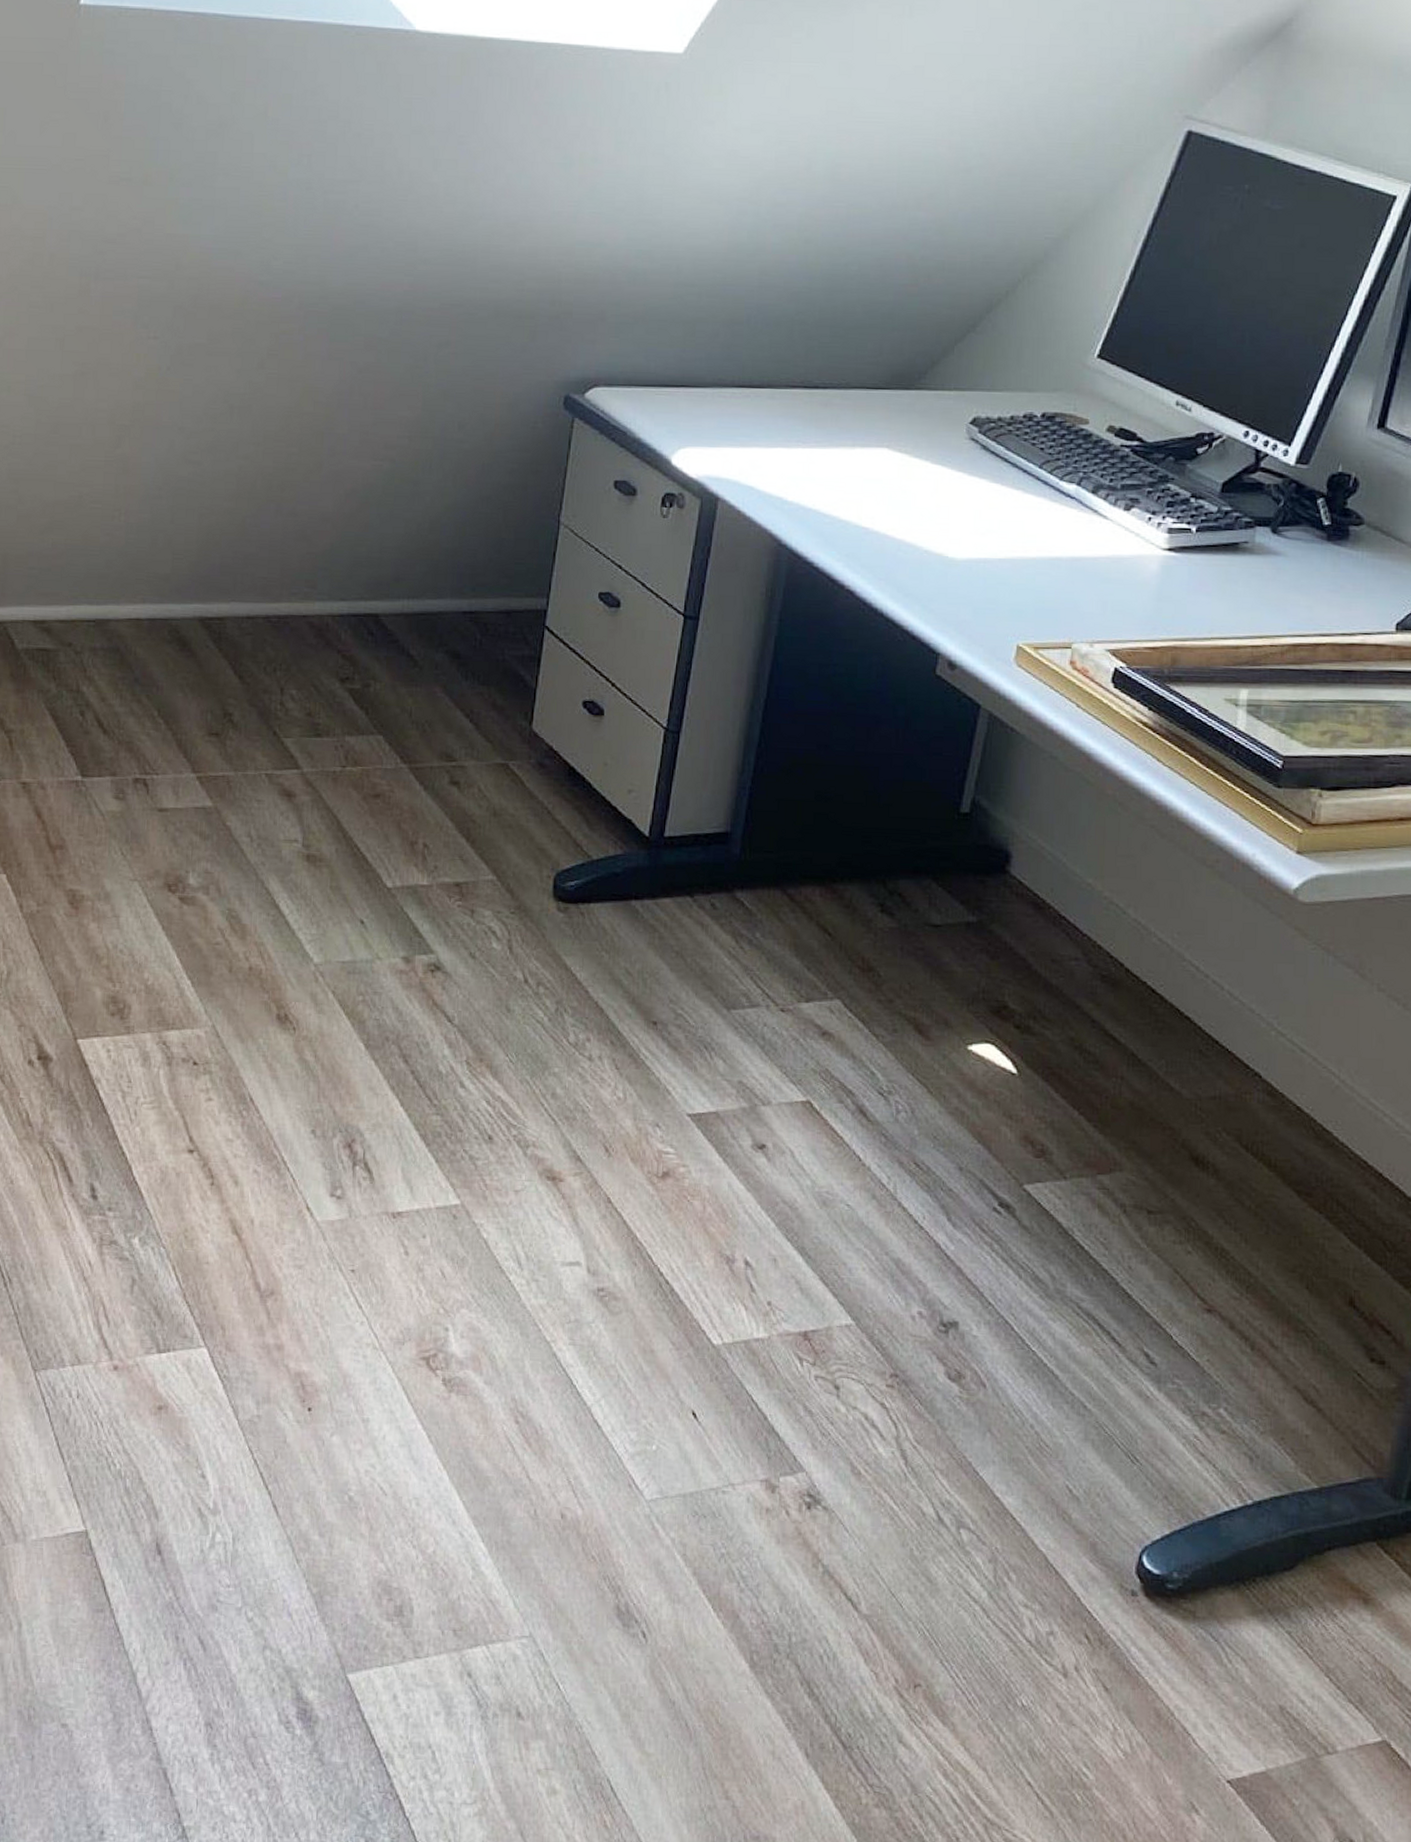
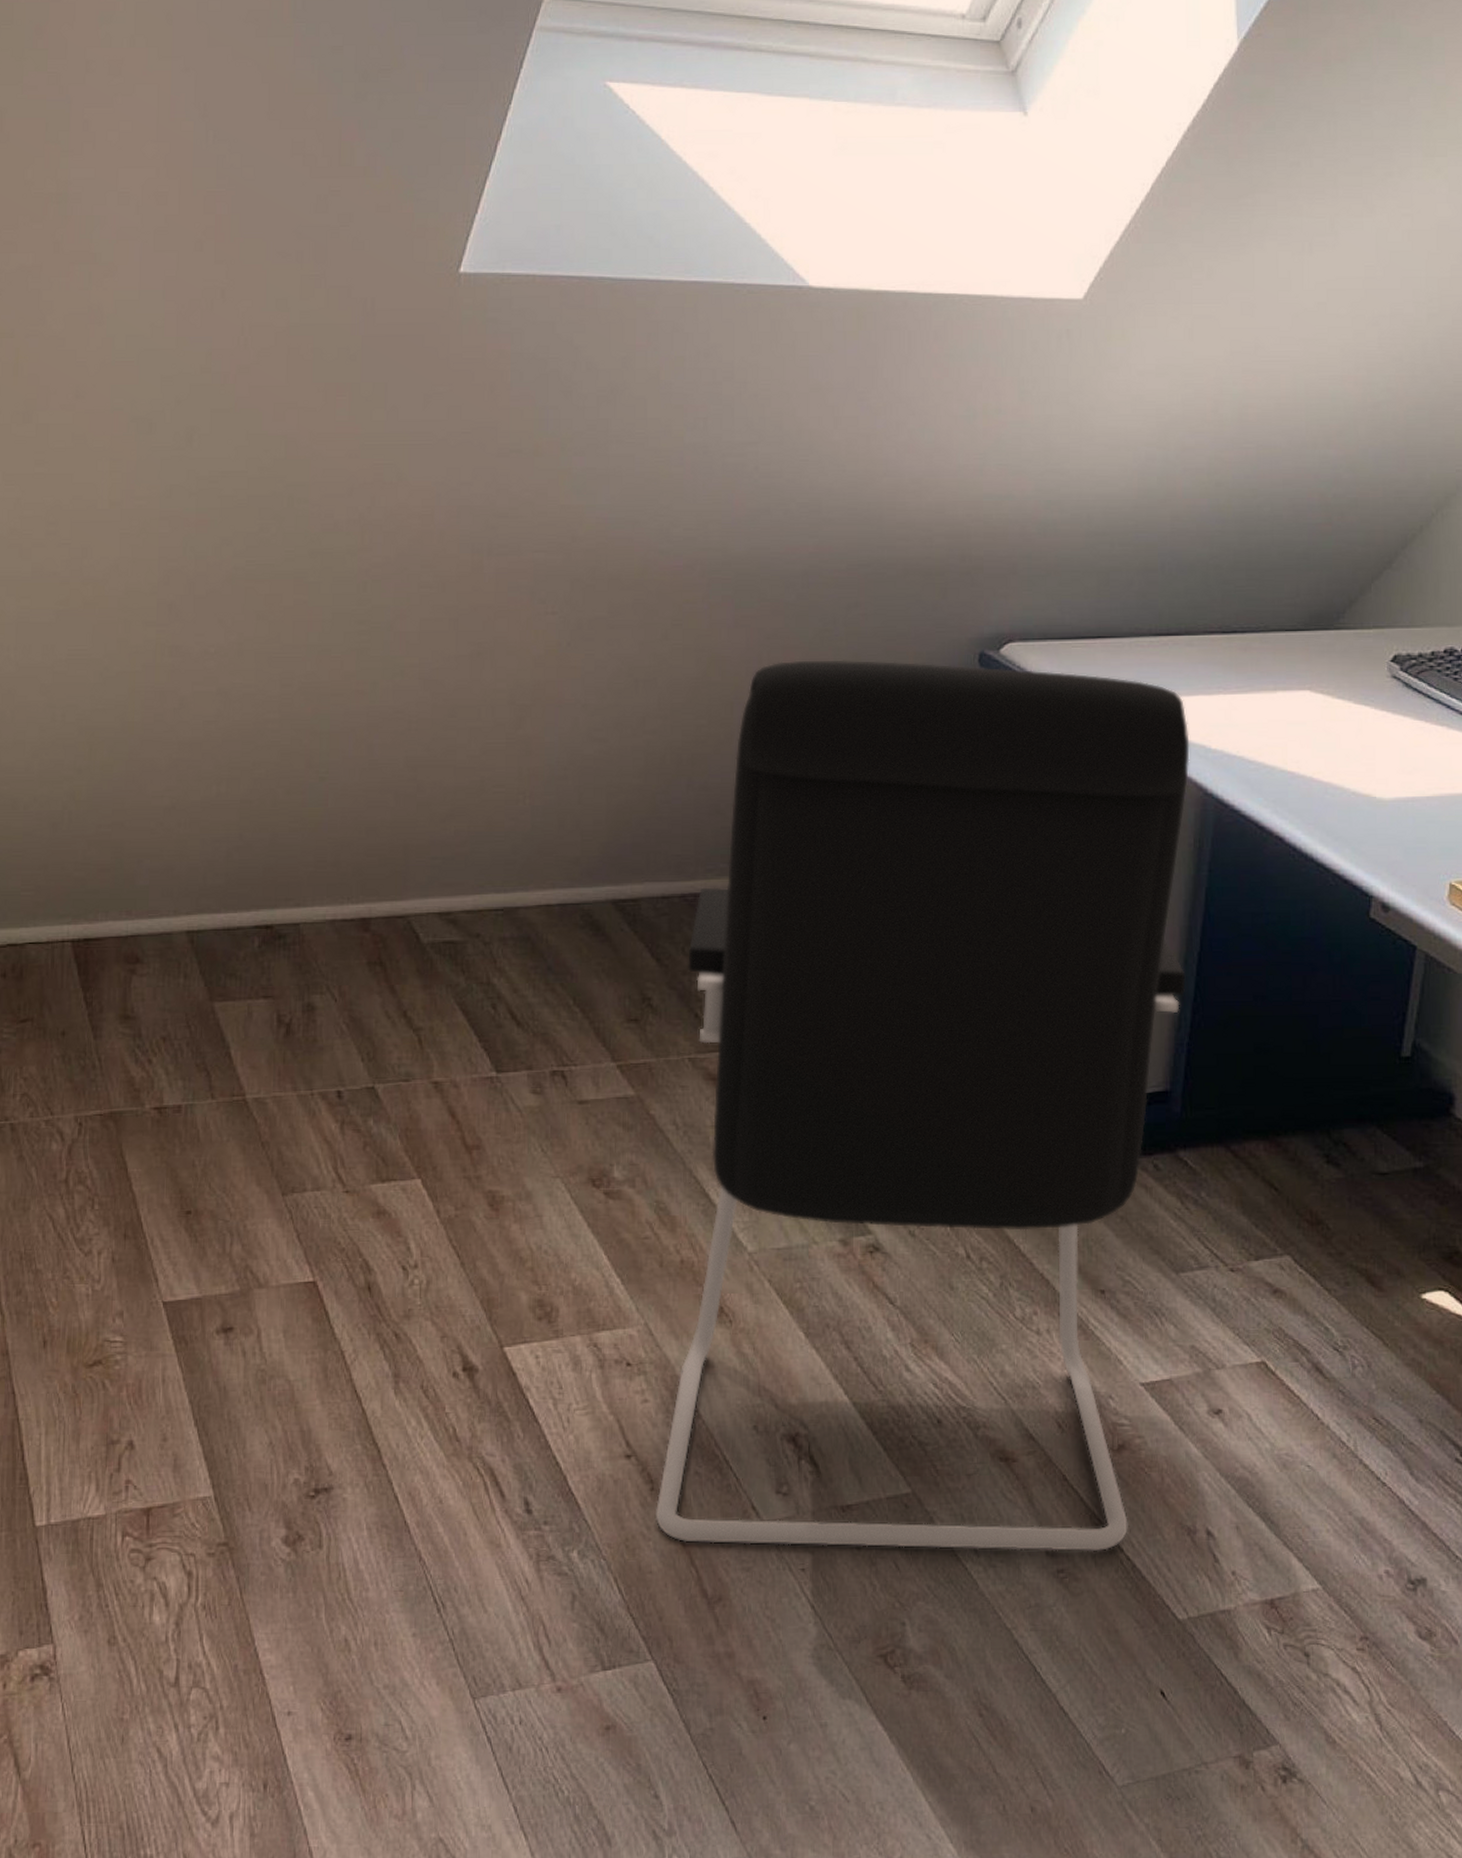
office chair: none [213,395,767,1274] -> present [655,660,1190,1552]

